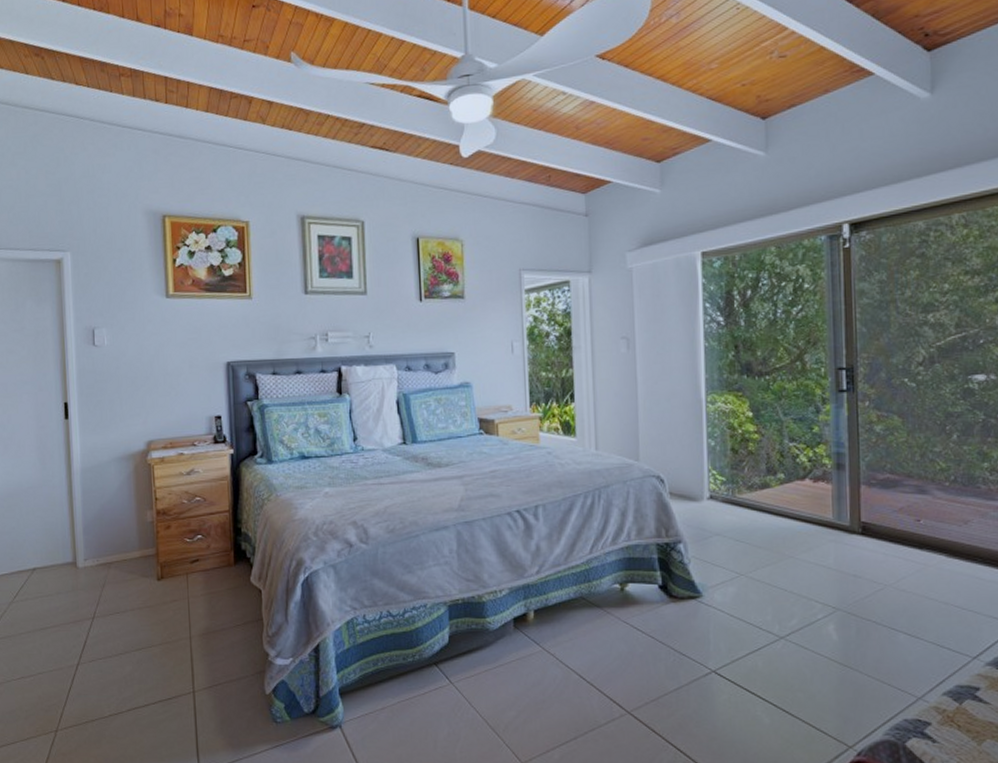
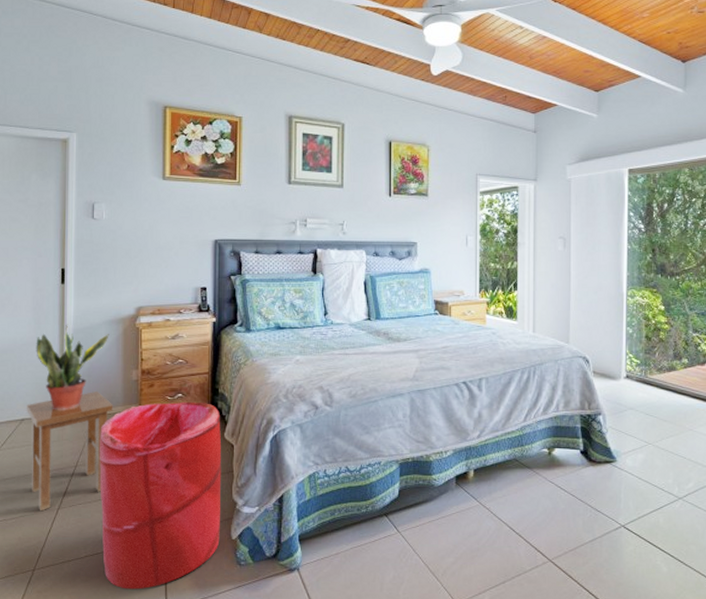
stool: none [37,535,129,668] -> present [27,390,113,512]
potted plant: none [42,463,120,558] -> present [36,324,109,411]
laundry hamper: none [116,543,253,751] -> present [99,401,222,590]

